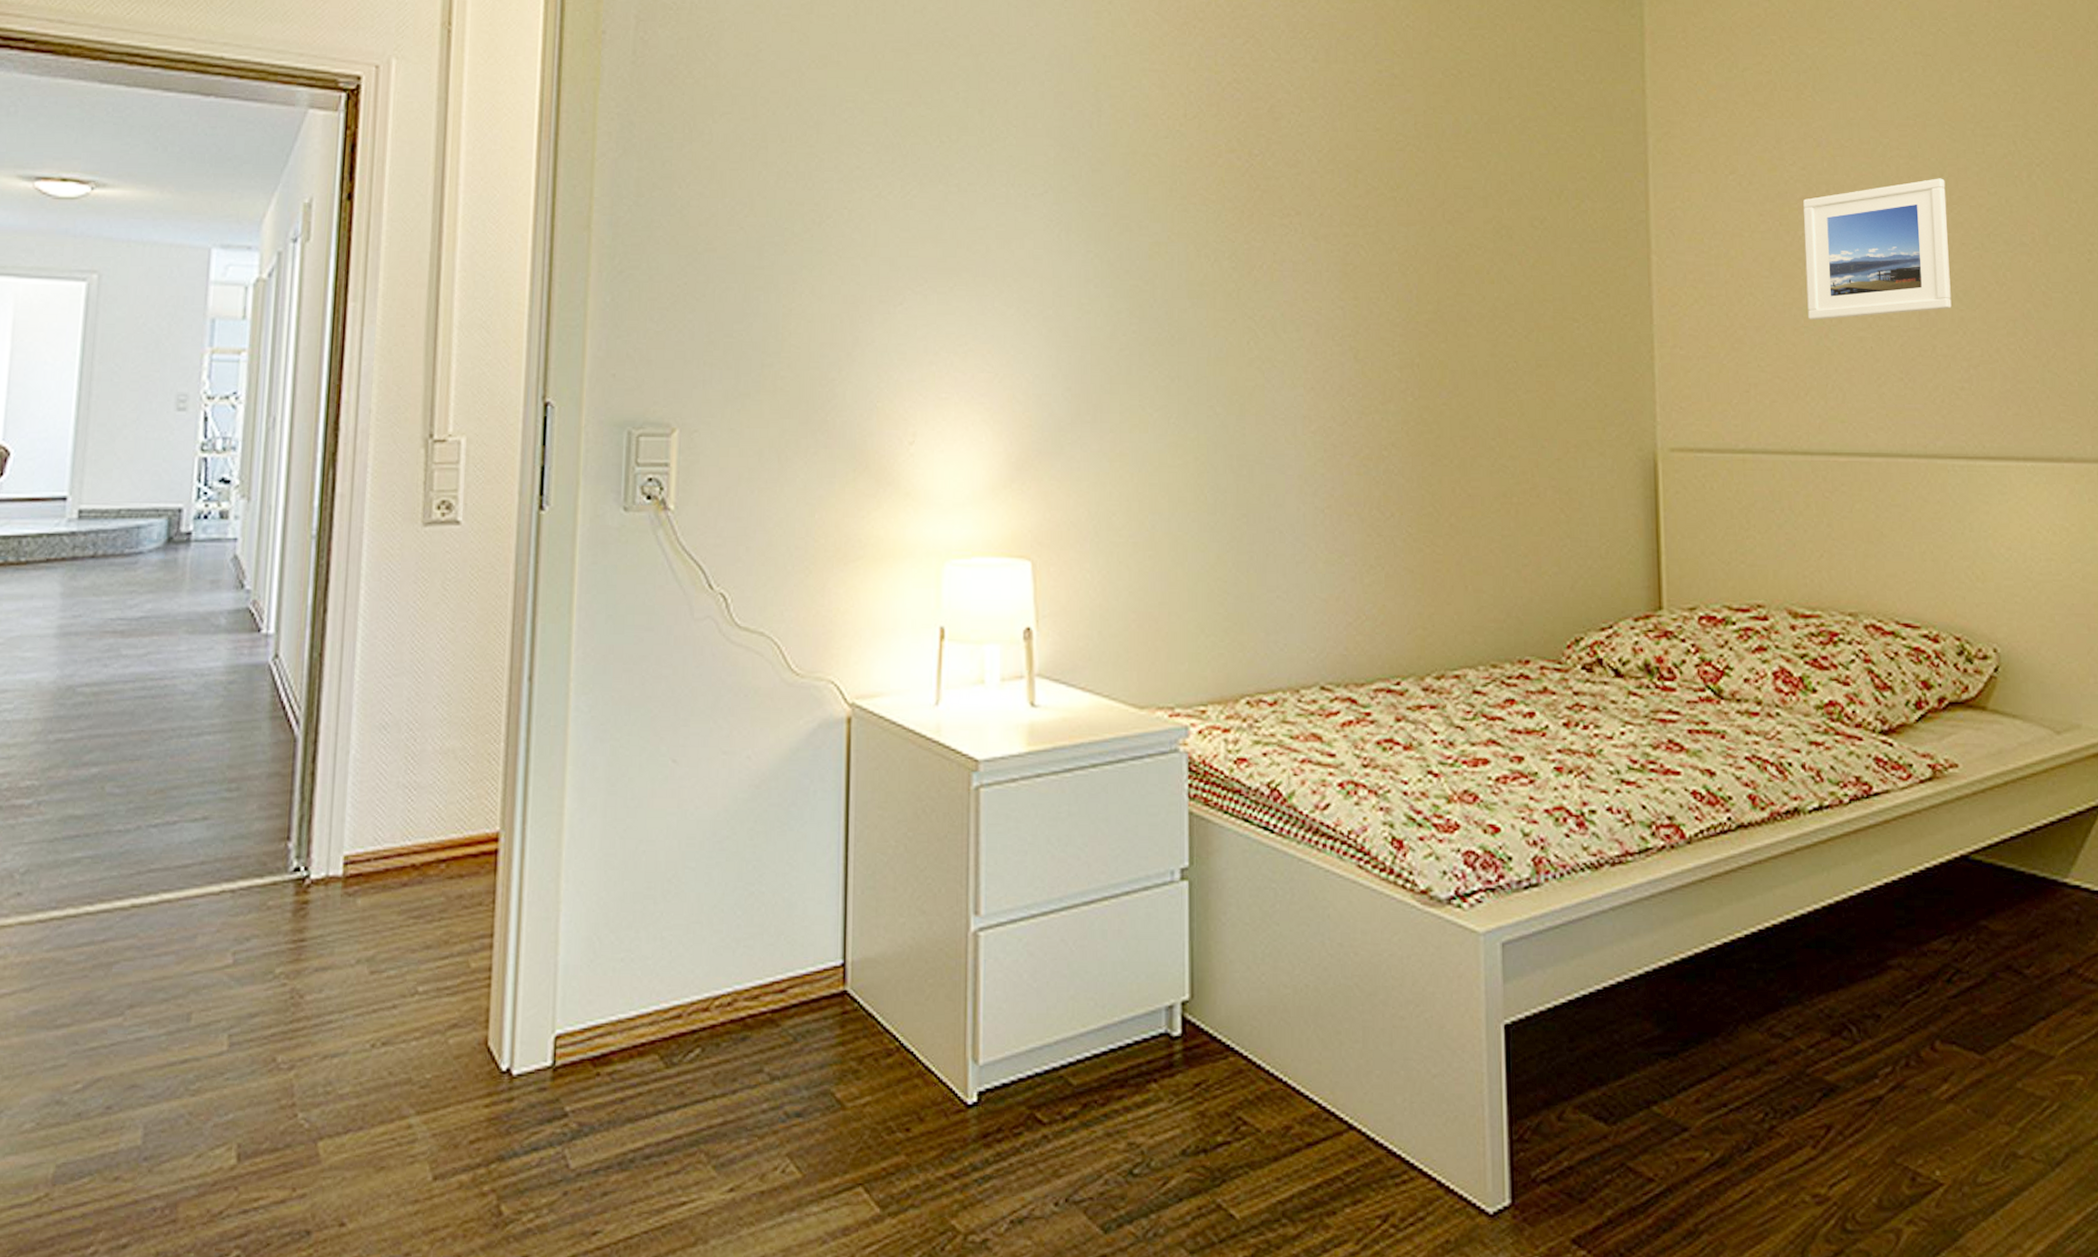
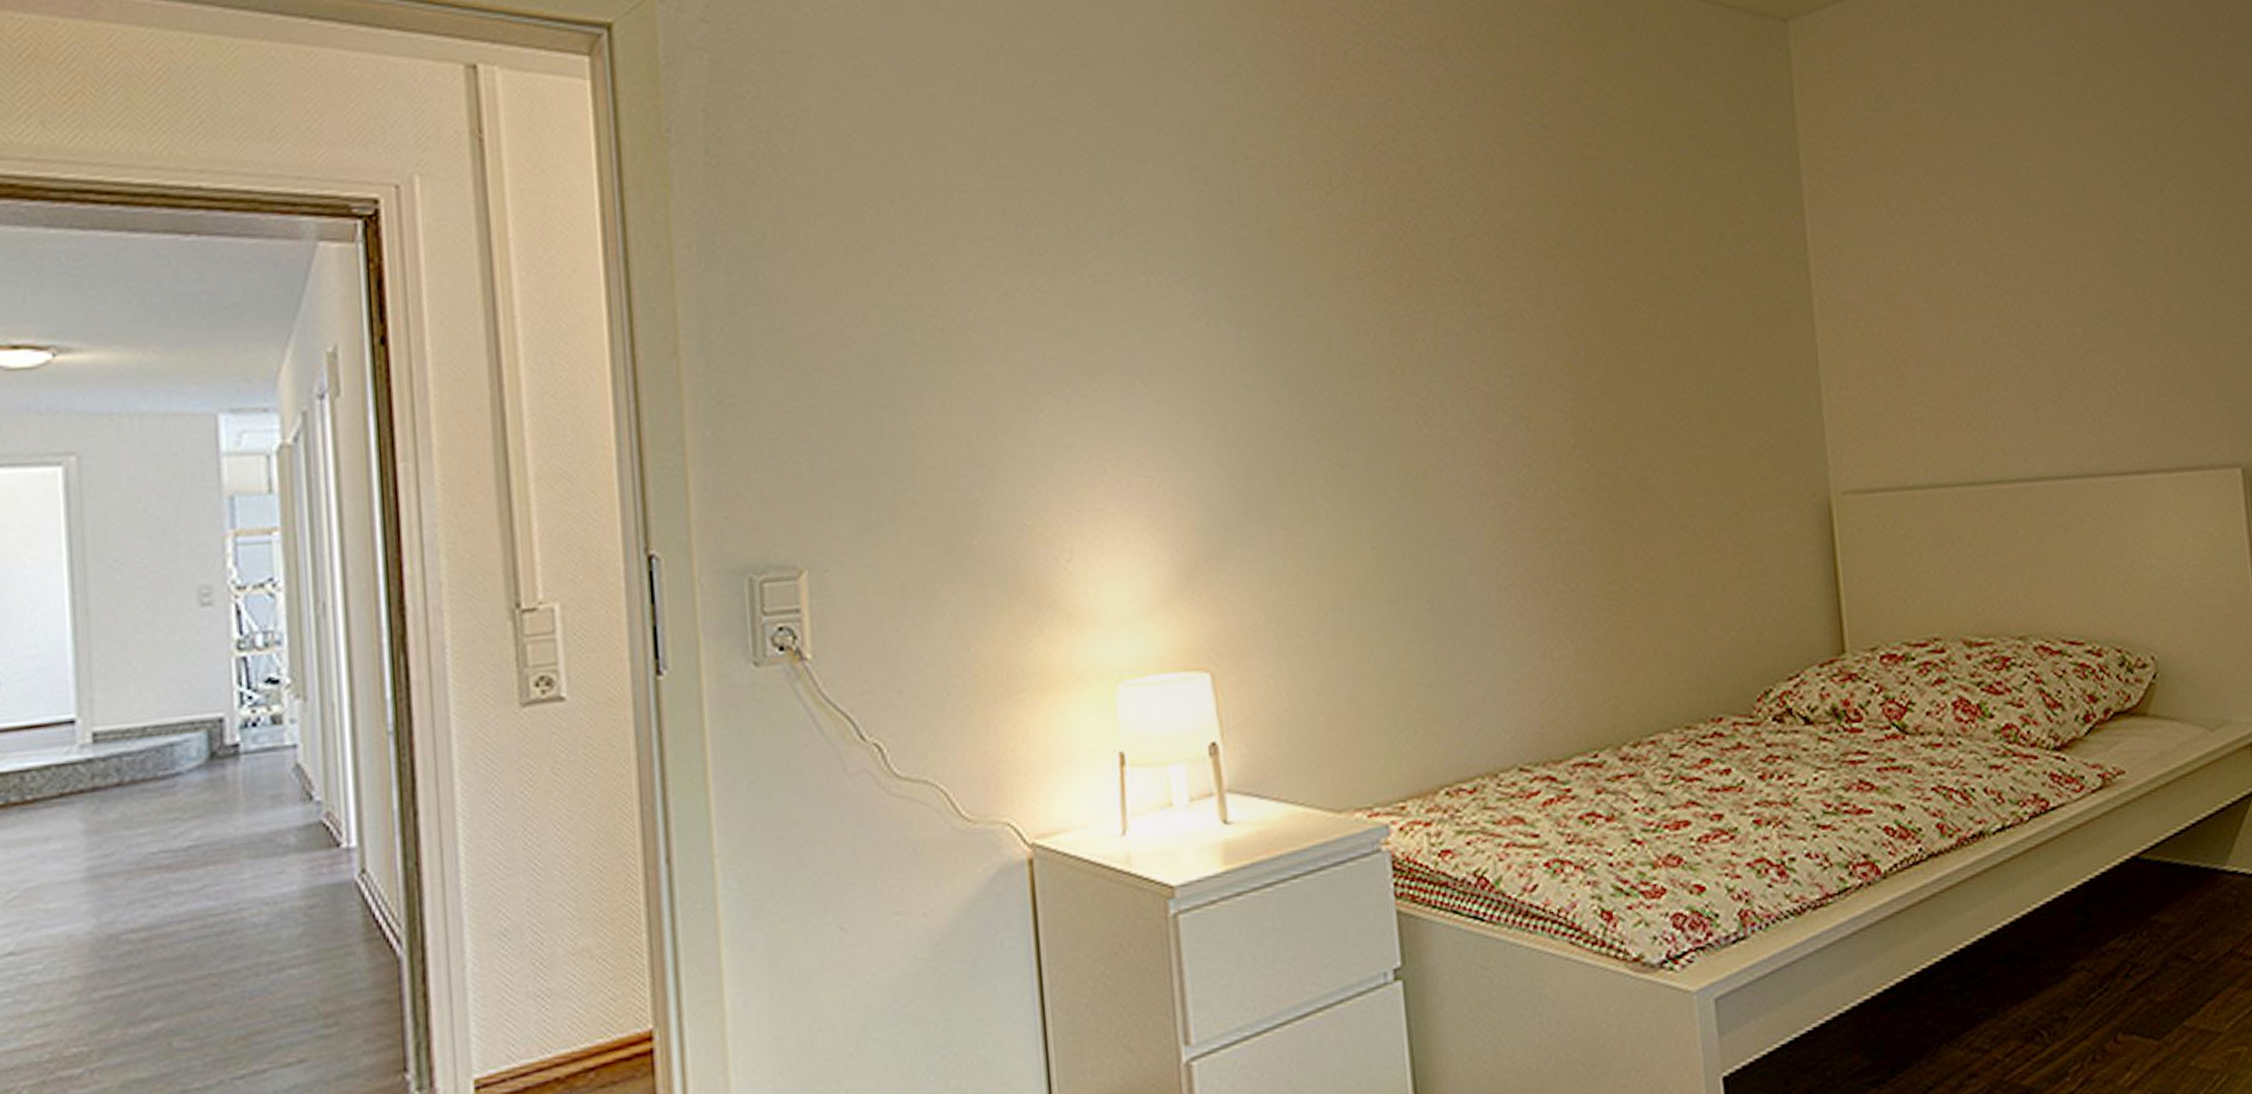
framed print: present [1803,178,1952,320] -> none [1954,198,2098,351]

